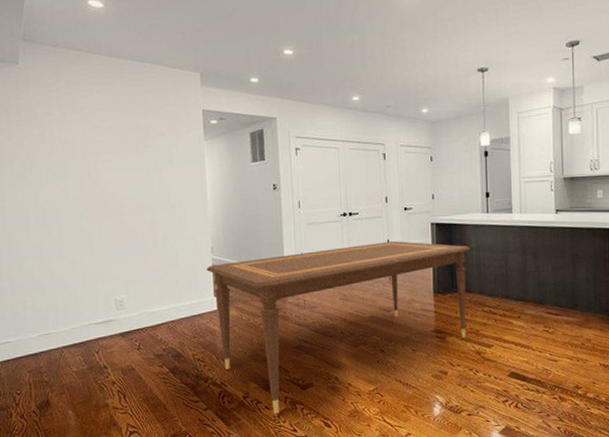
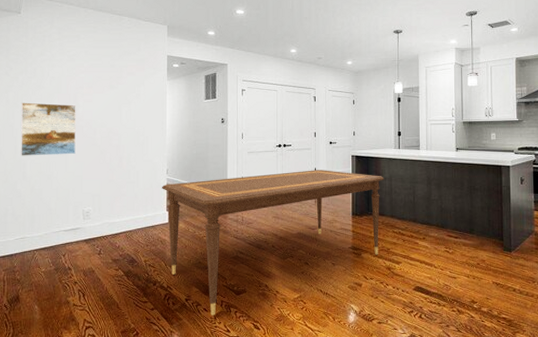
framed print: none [29,173,101,238] -> present [20,102,76,156]

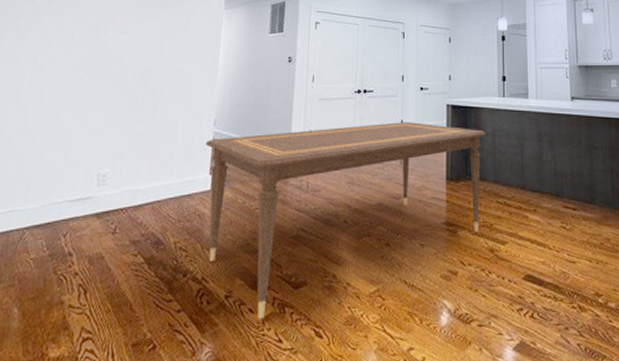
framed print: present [20,102,76,156] -> none [24,32,105,101]

